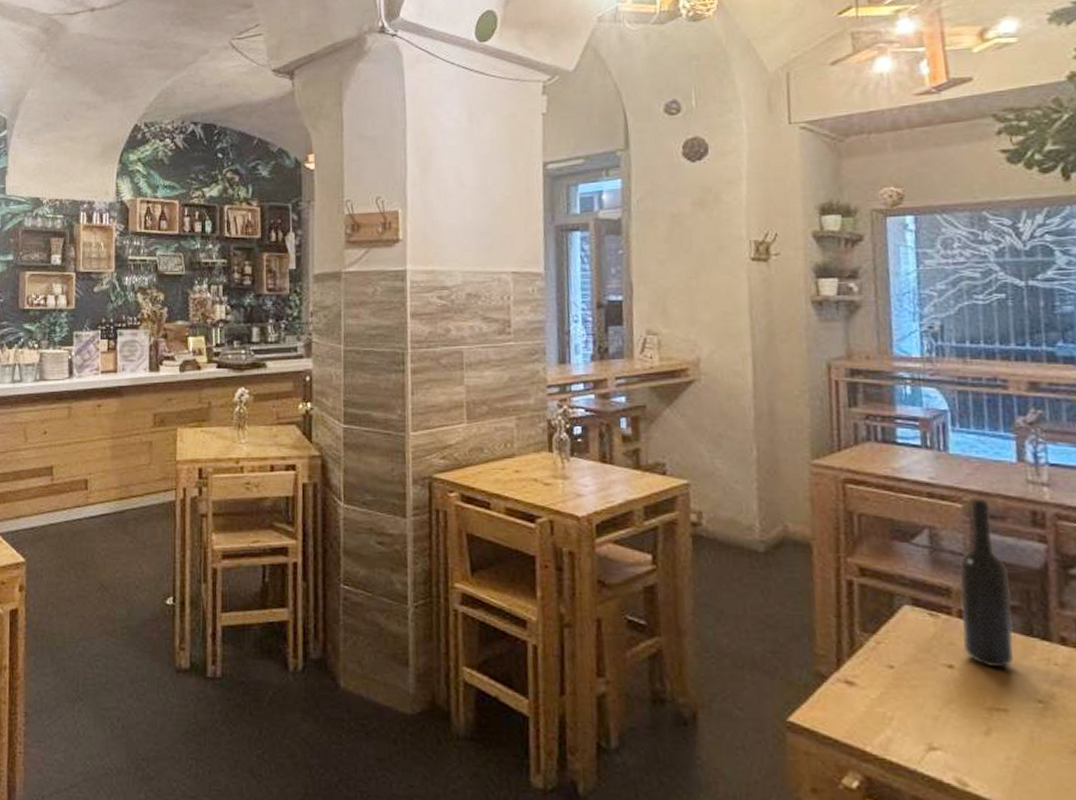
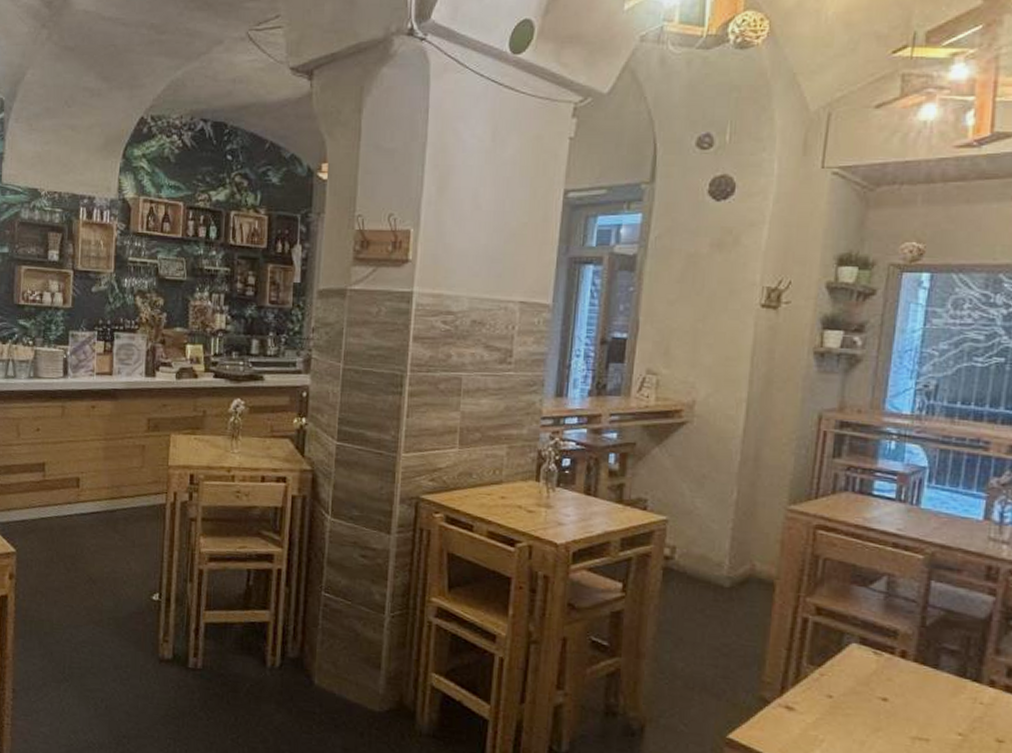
bottle: present [959,498,1014,669] -> none [900,551,954,704]

